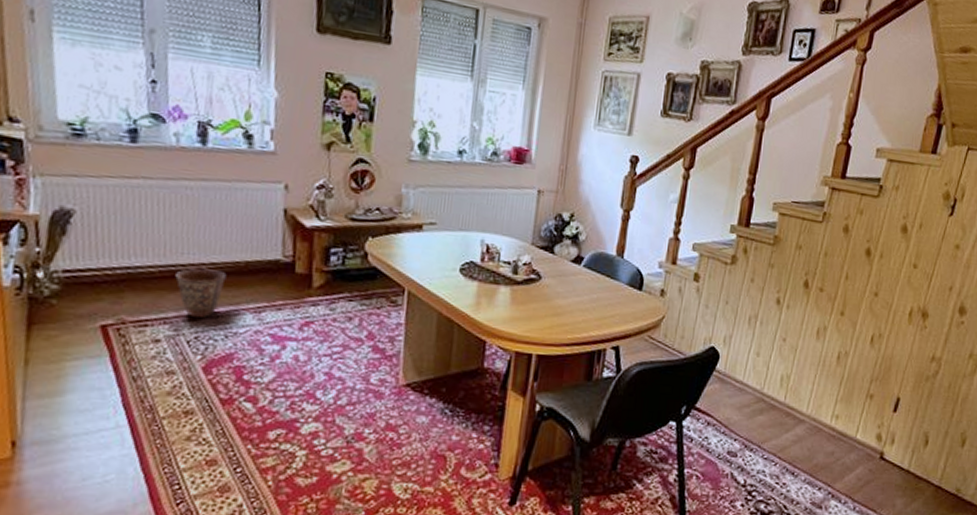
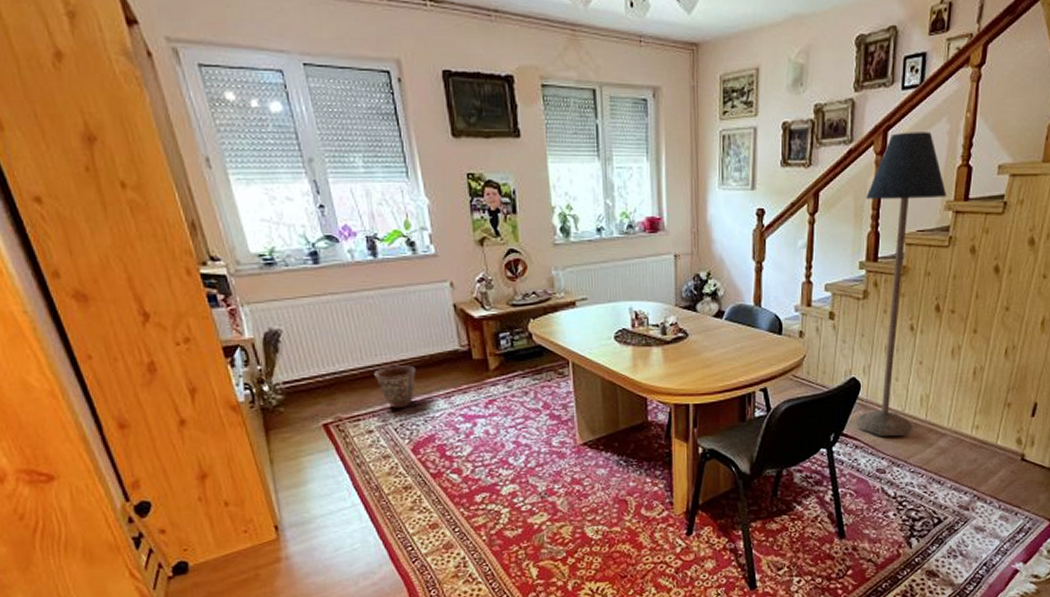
floor lamp: none [711,101,825,418] -> present [857,132,947,437]

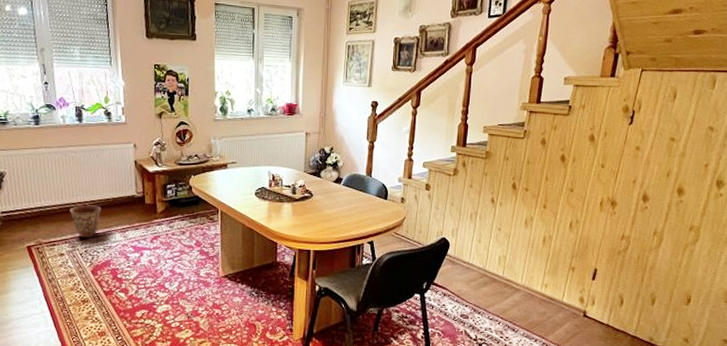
floor lamp: present [857,132,947,437] -> none [445,49,523,289]

